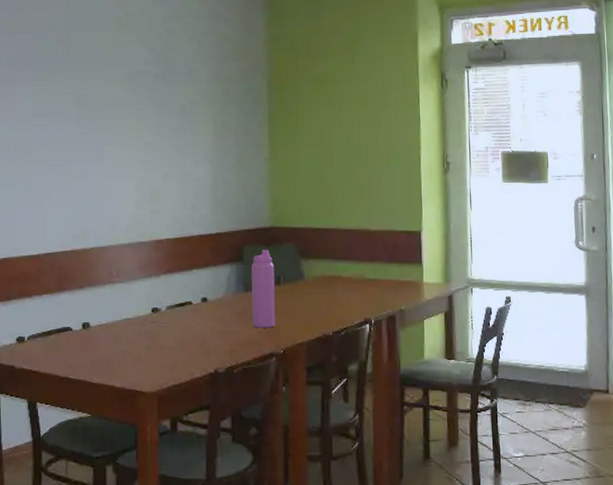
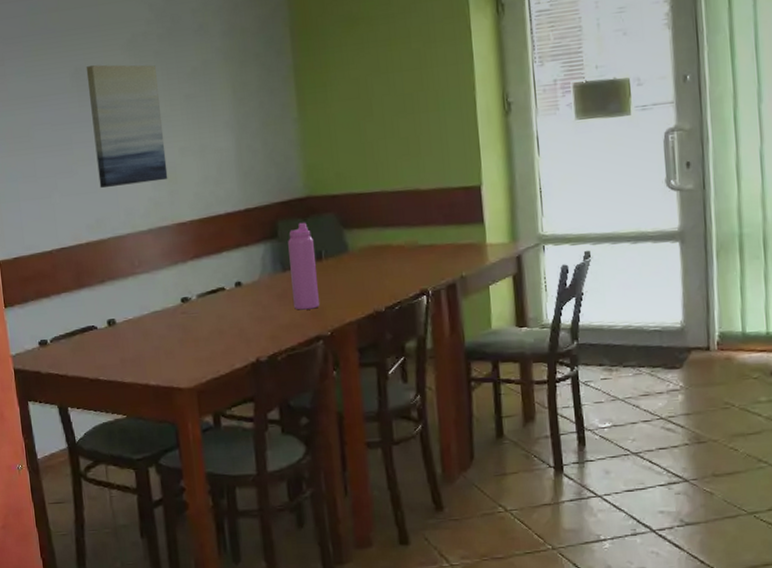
wall art: none [87,94,151,203] -> present [86,64,168,188]

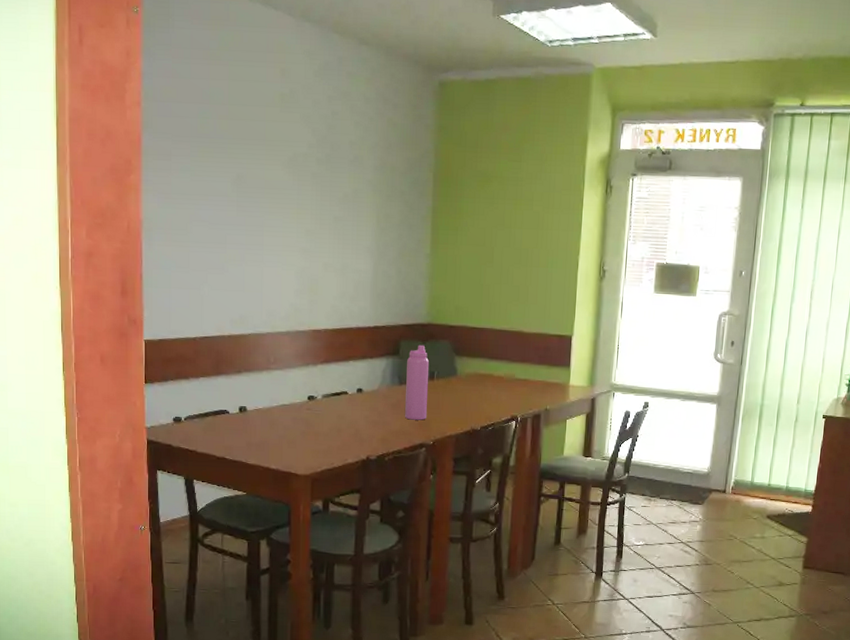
wall art: present [86,64,168,188] -> none [247,175,311,290]

